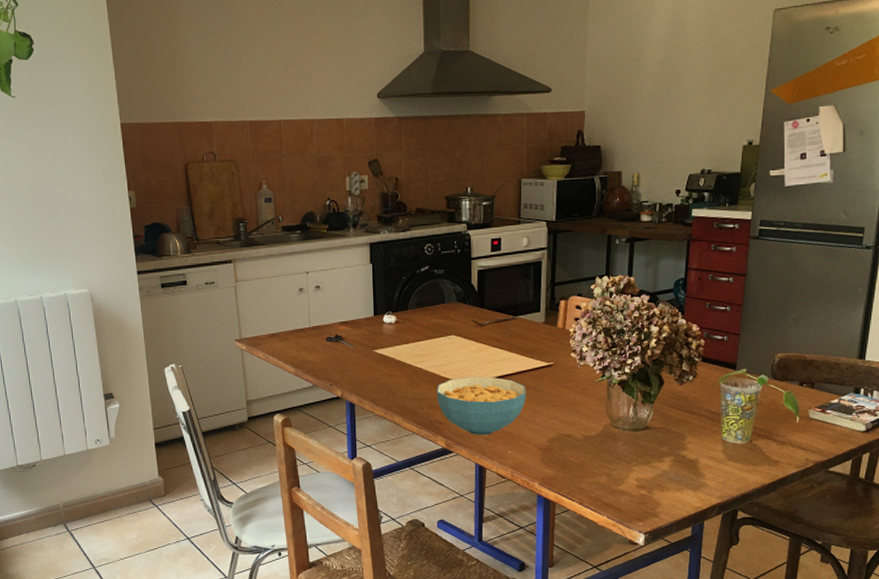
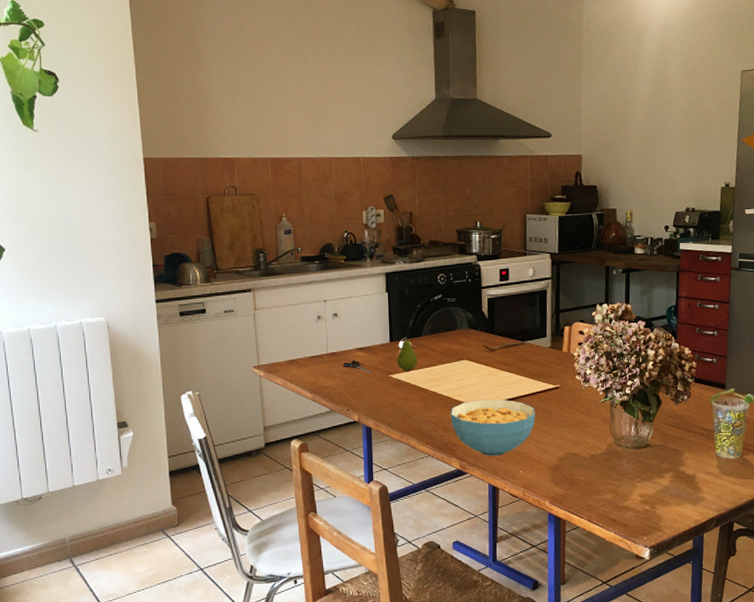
fruit: none [381,309,403,346] -> present [396,335,418,371]

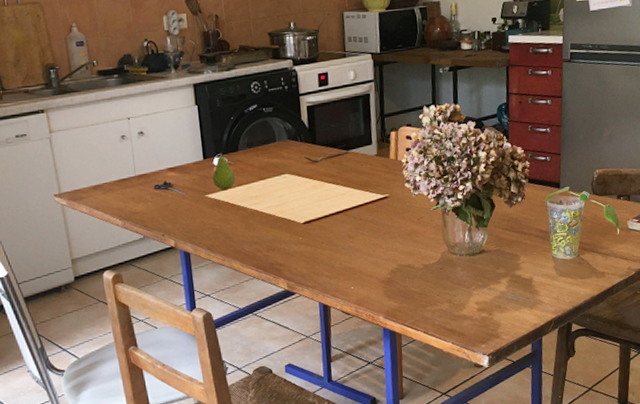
cereal bowl: present [450,399,536,457] -> none [274,213,365,274]

